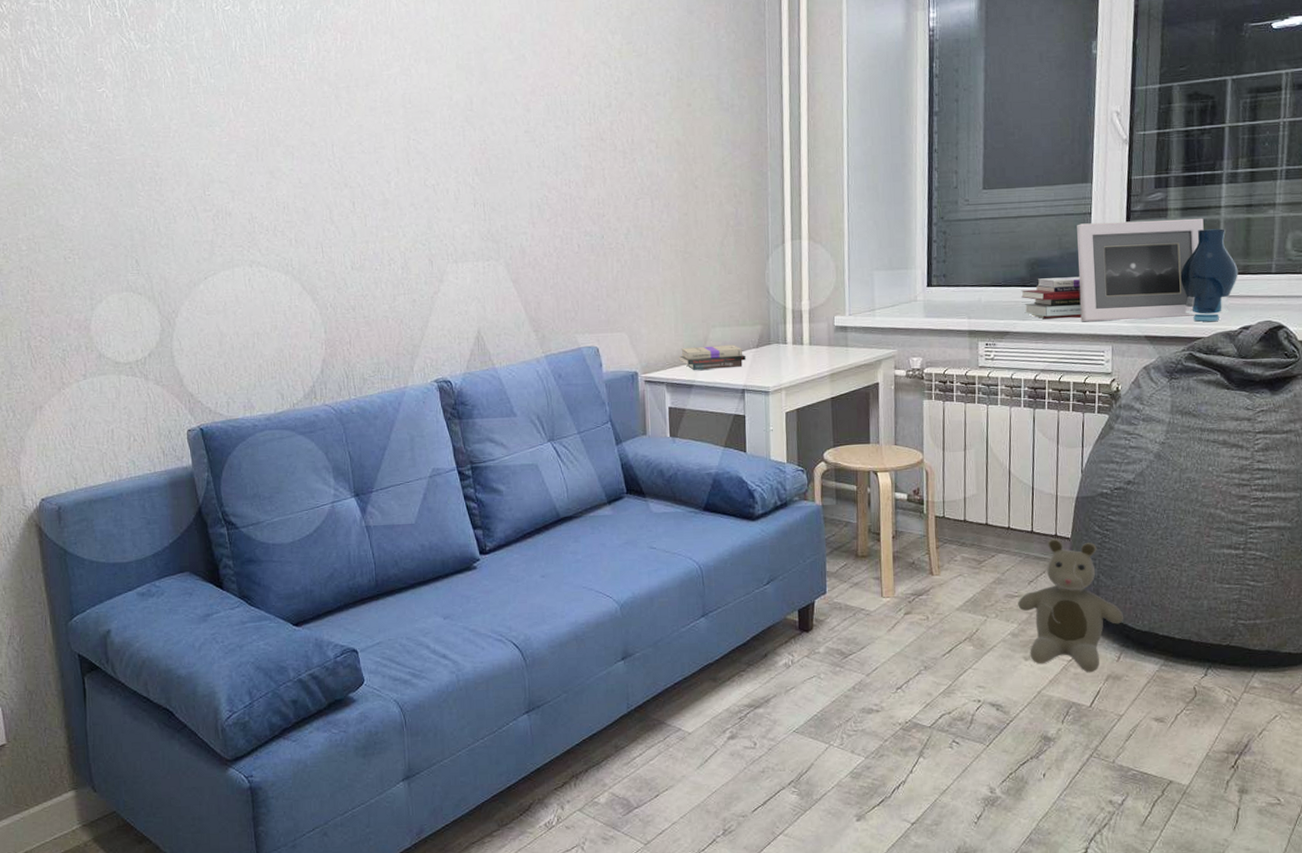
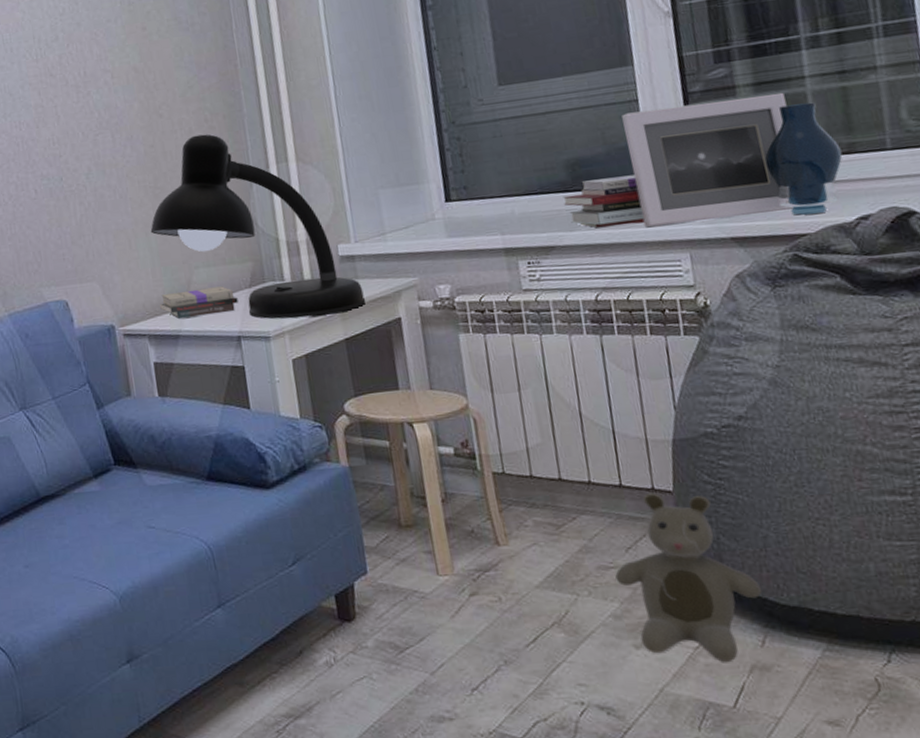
desk lamp: none [677,208,851,377] -> present [150,134,365,320]

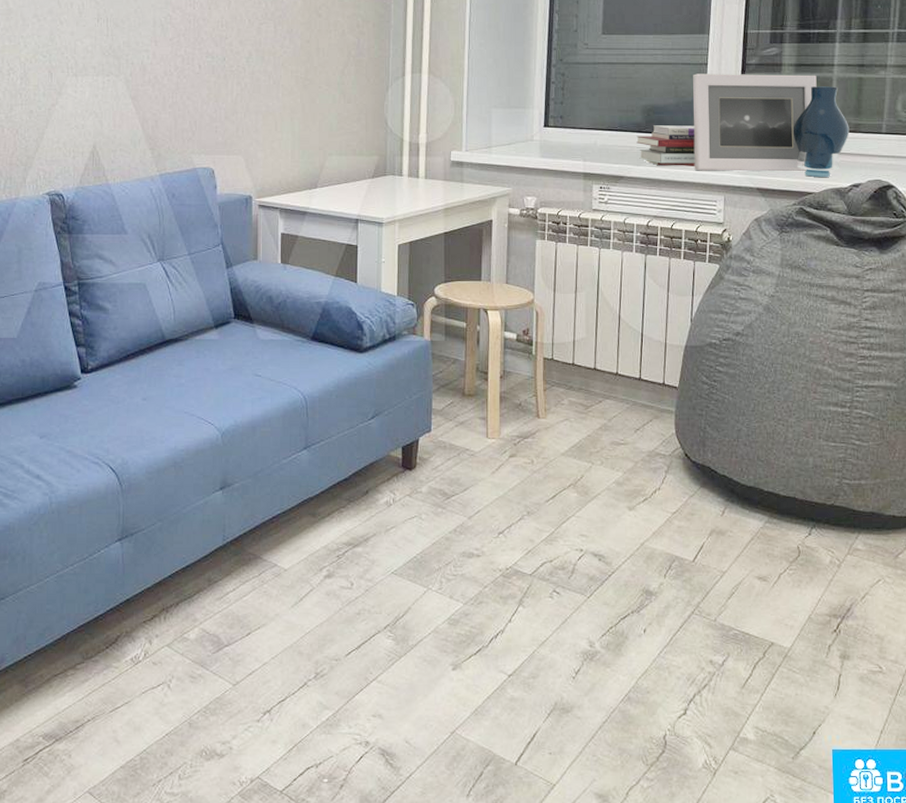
desk lamp: present [150,134,365,320] -> none [295,38,466,210]
books: present [160,286,238,320] -> none [294,174,361,198]
teddy bear: present [615,492,763,662] -> none [624,387,730,525]

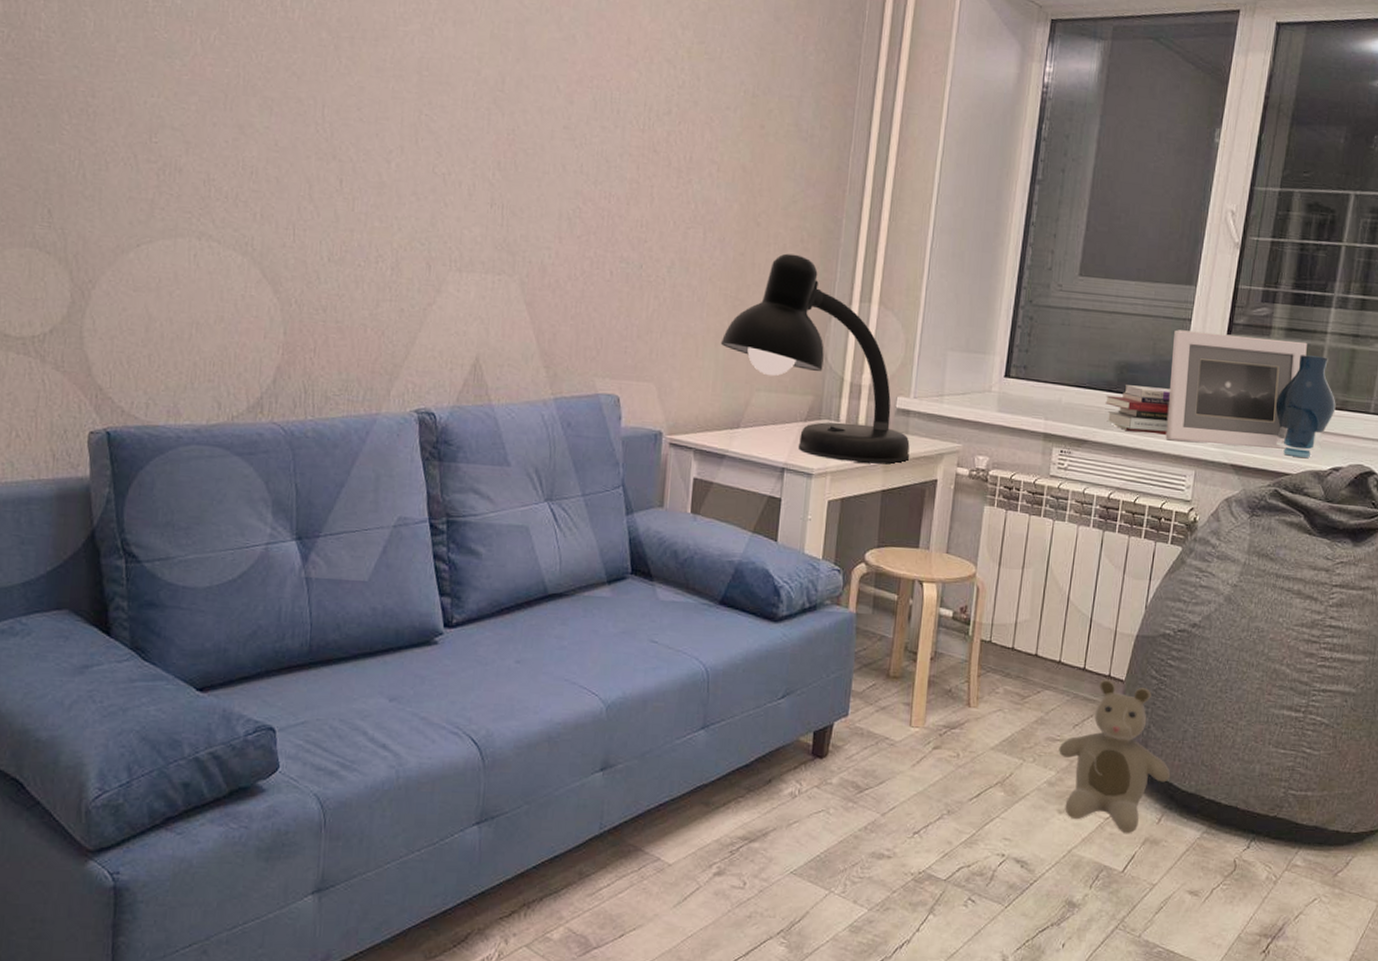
desk lamp: none [295,38,466,210] -> present [720,253,910,464]
teddy bear: none [624,387,730,525] -> present [1059,679,1171,833]

